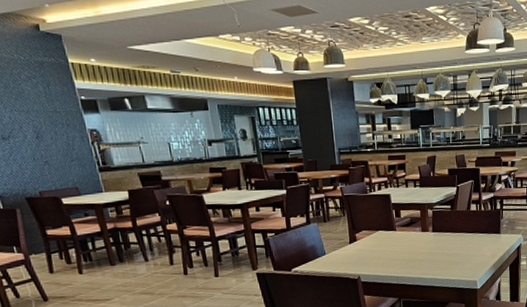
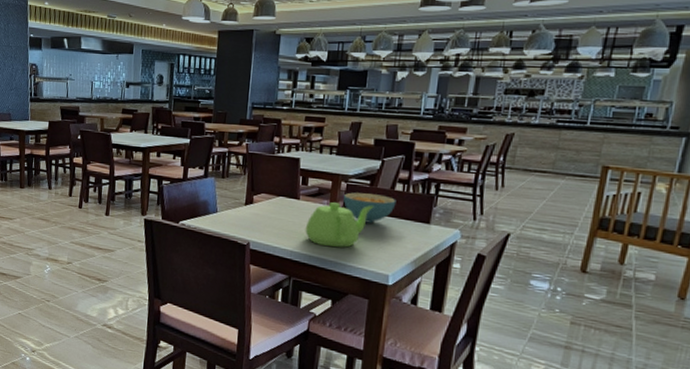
teapot: none [405,226,457,267] -> present [305,202,374,248]
cereal bowl: none [431,216,473,241] -> present [343,192,396,224]

